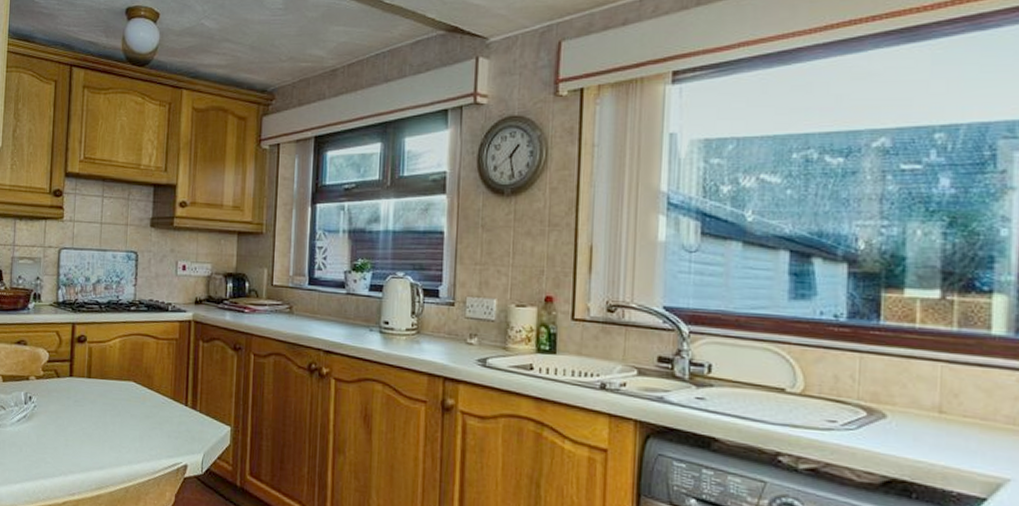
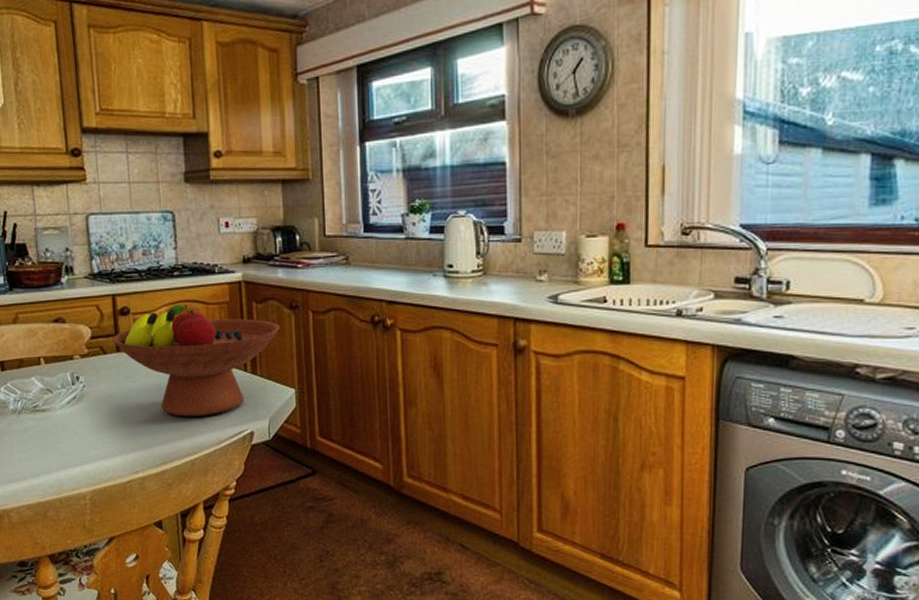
fruit bowl: none [66,336,222,445] -> present [111,304,280,417]

